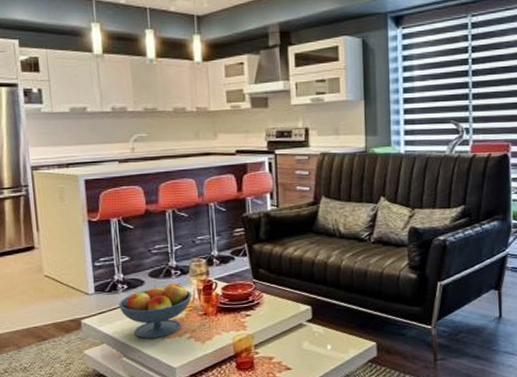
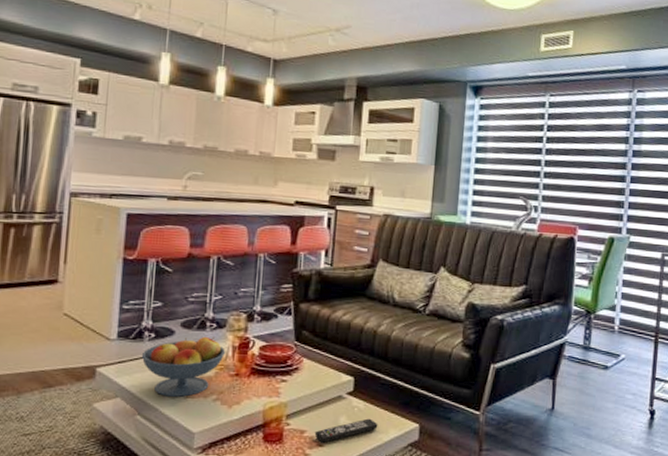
remote control: none [282,341,339,367] -> present [314,418,378,443]

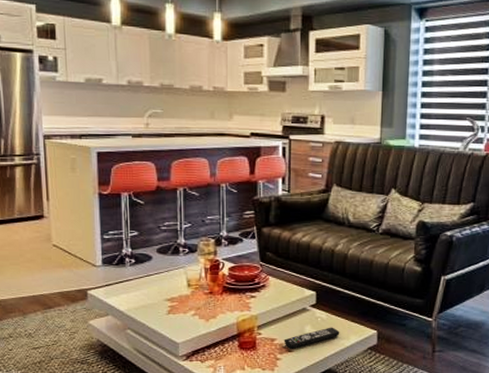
fruit bowl: present [141,336,226,397] -> none [125,260,199,313]

